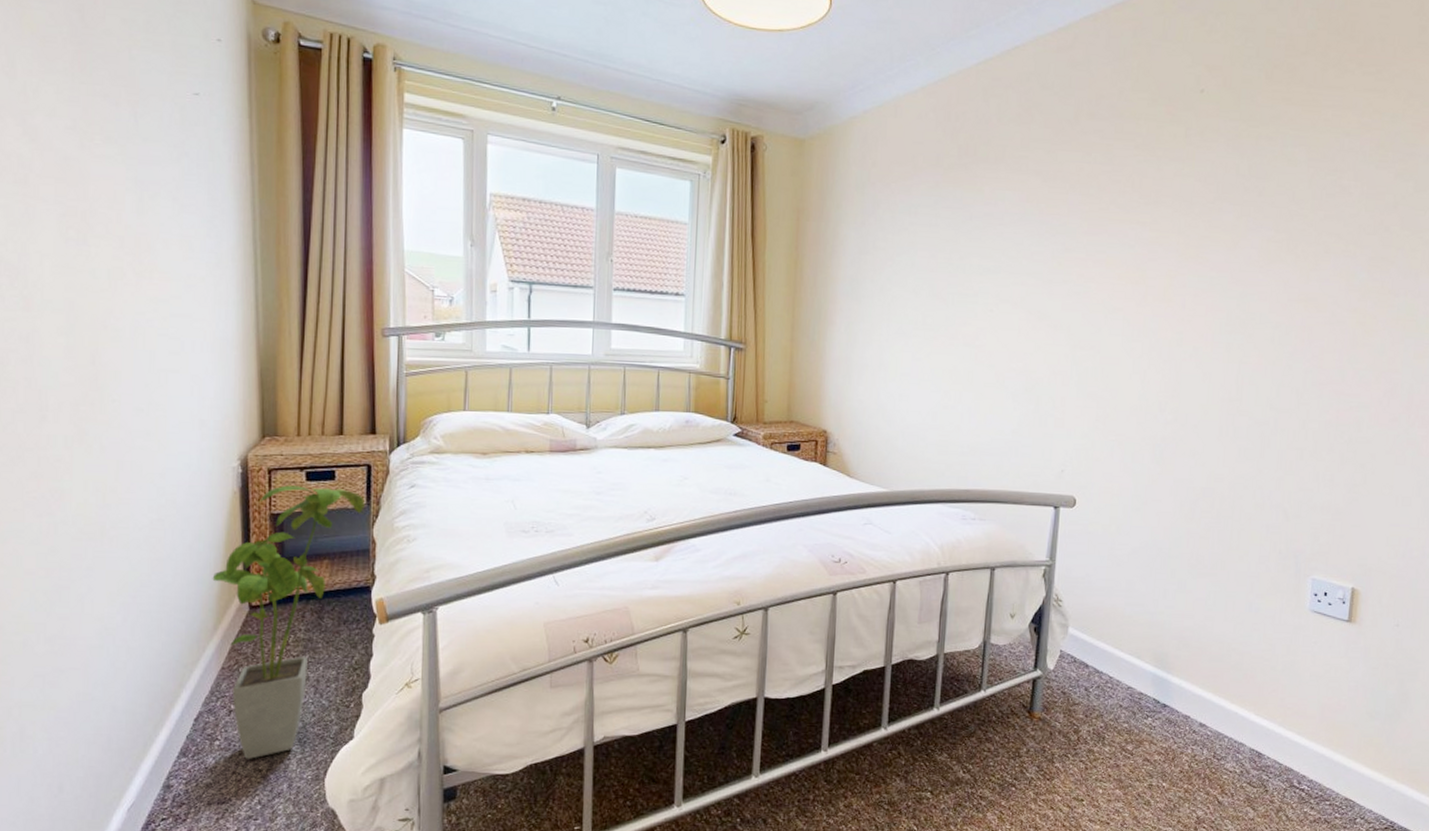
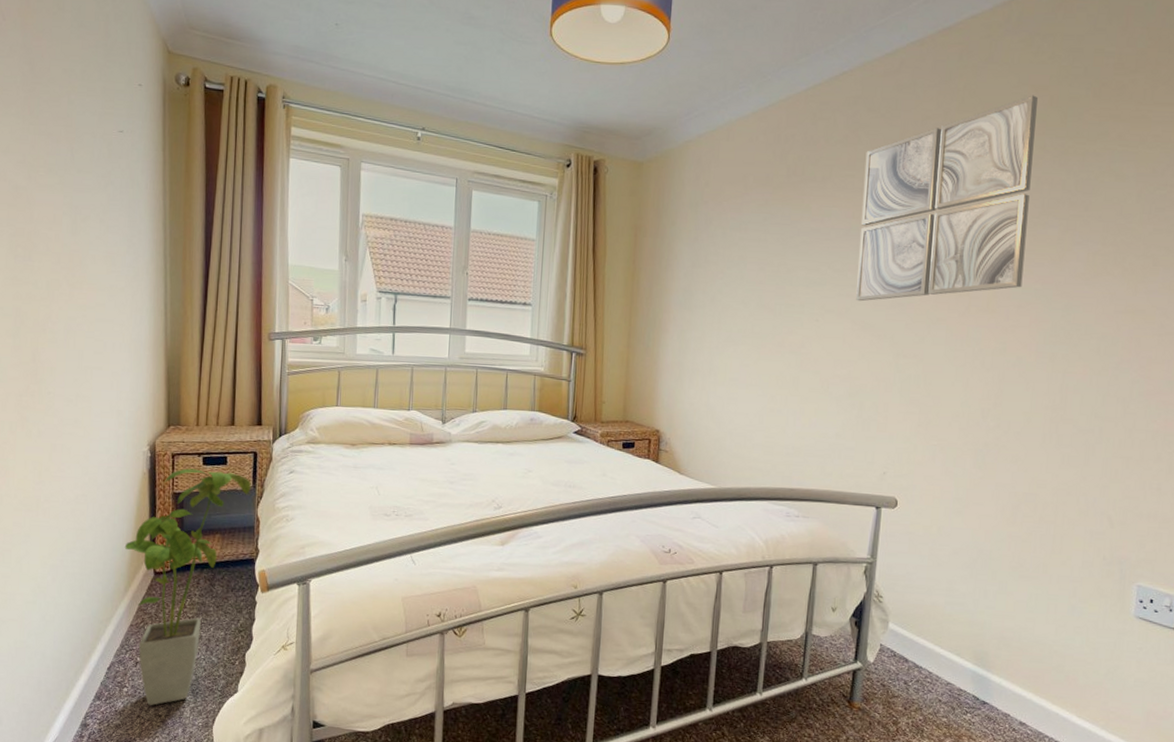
wall art: none [1031,75,1211,291] -> present [856,95,1038,302]

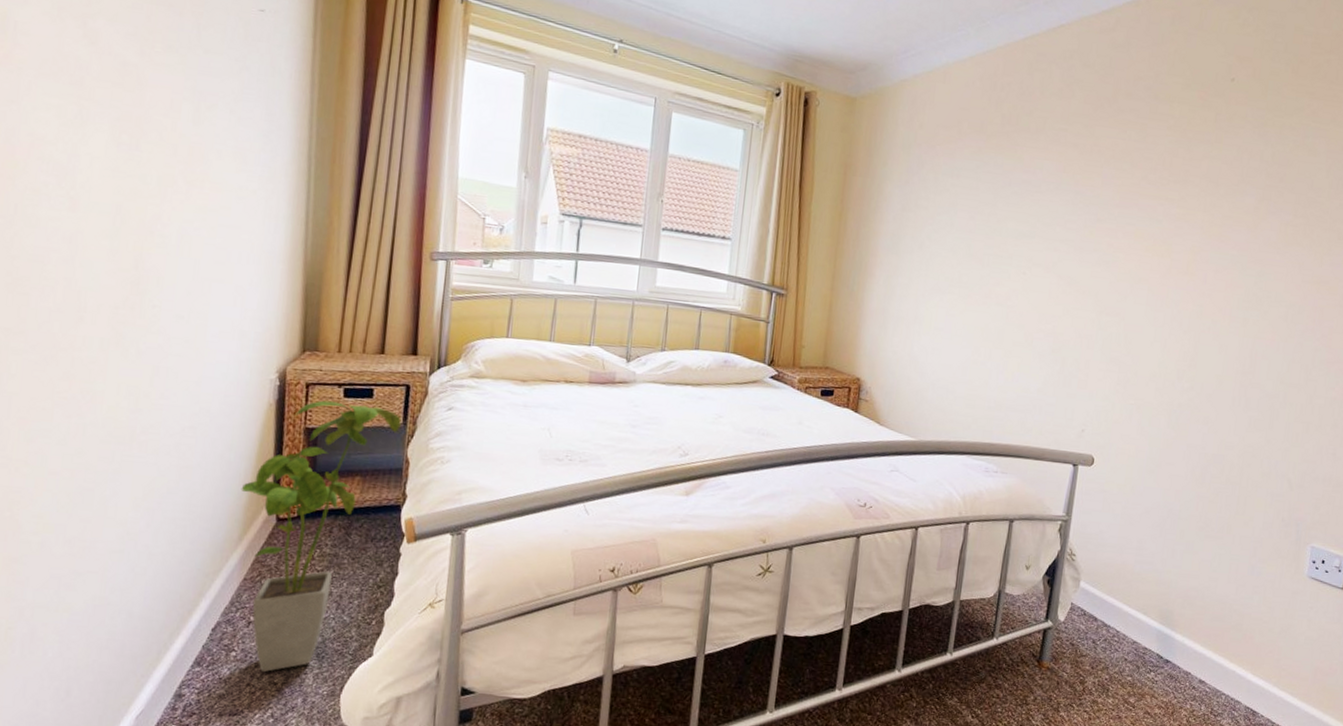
wall art: present [856,95,1038,302] -> none [1063,65,1242,257]

